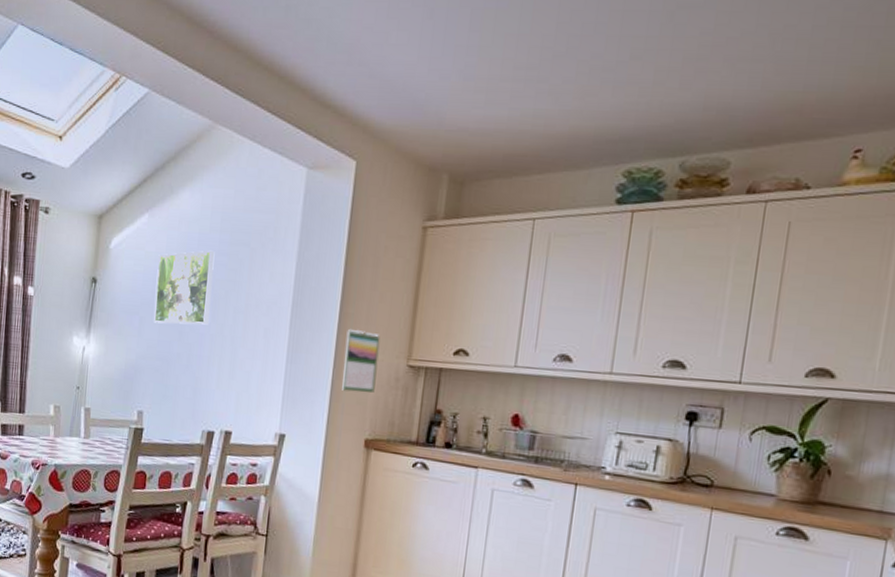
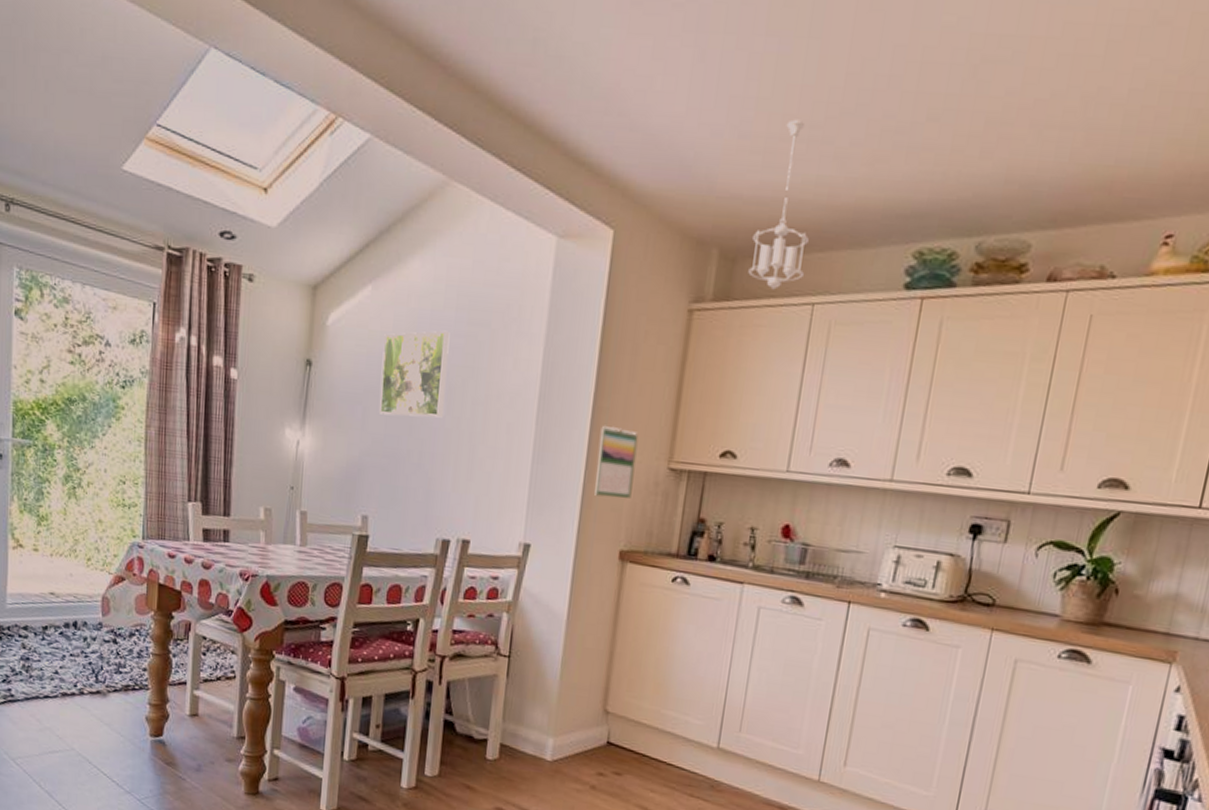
pendant light: none [475,63,528,208] -> present [748,119,809,290]

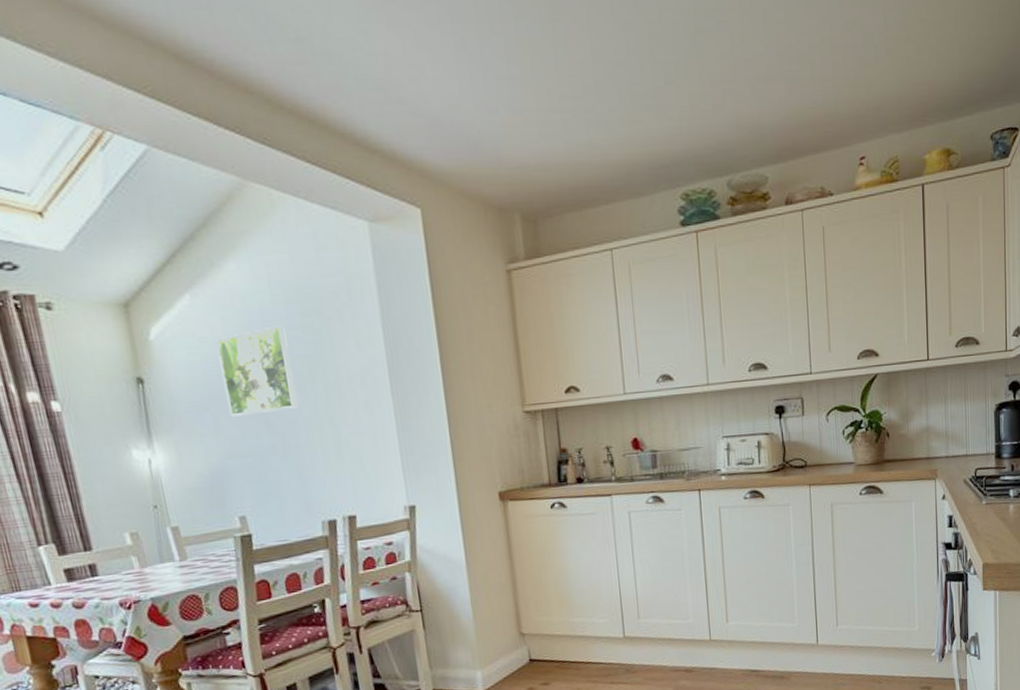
calendar: present [595,425,639,499] -> none [454,385,497,449]
pendant light: present [748,119,809,290] -> none [545,93,599,242]

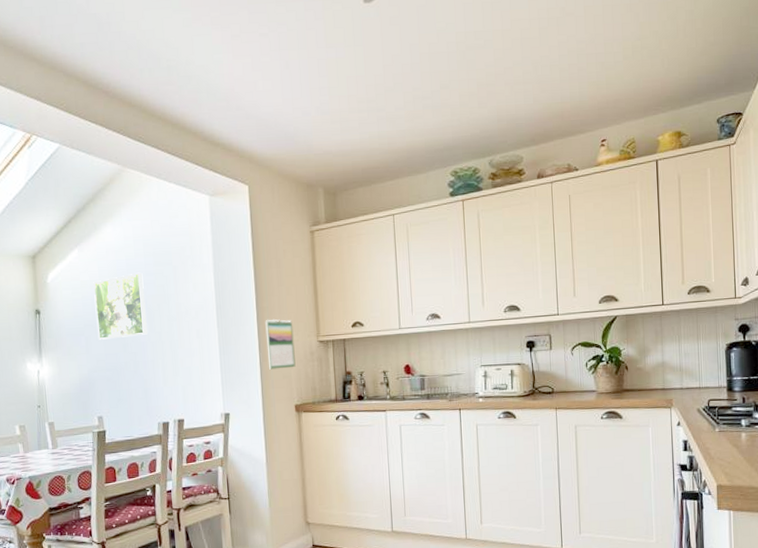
calendar: none [454,385,497,449] -> present [265,319,296,370]

